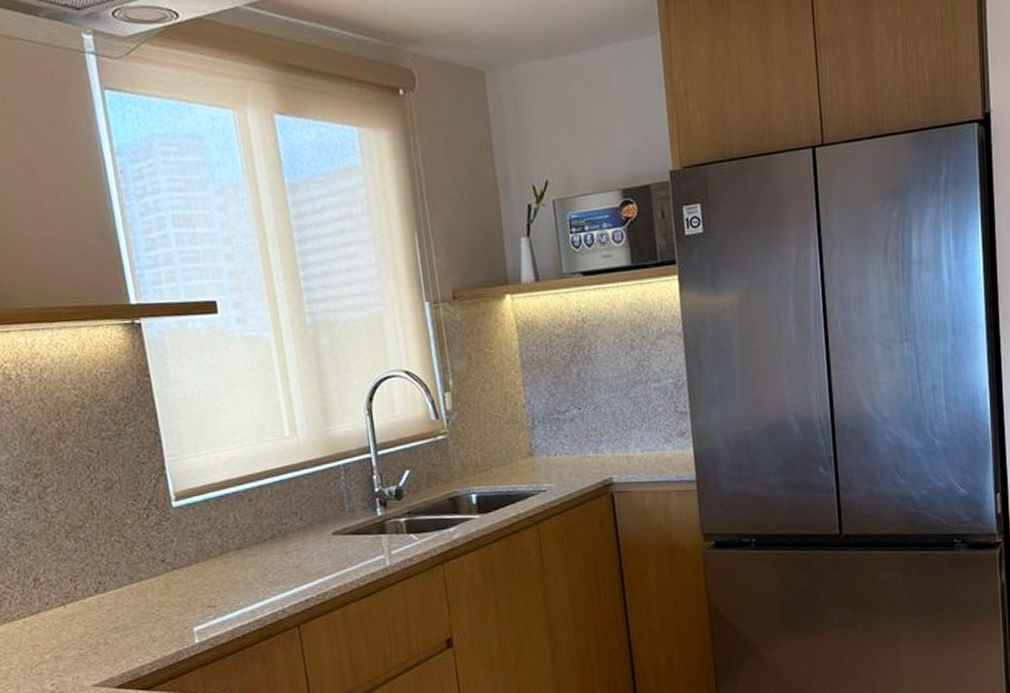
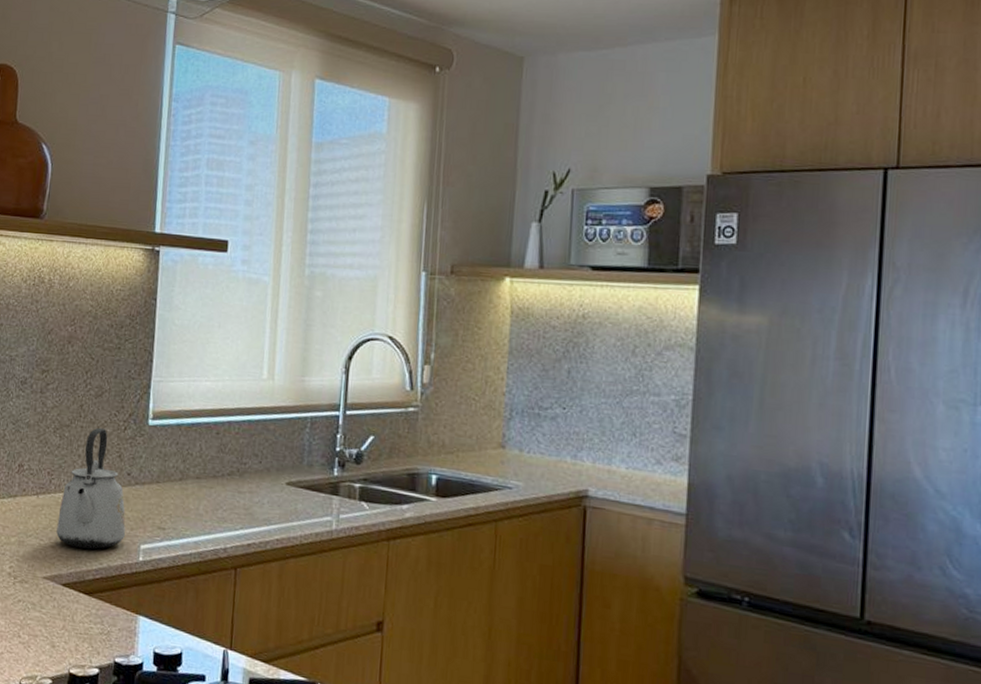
kettle: none [93,520,175,647] -> present [56,427,126,549]

